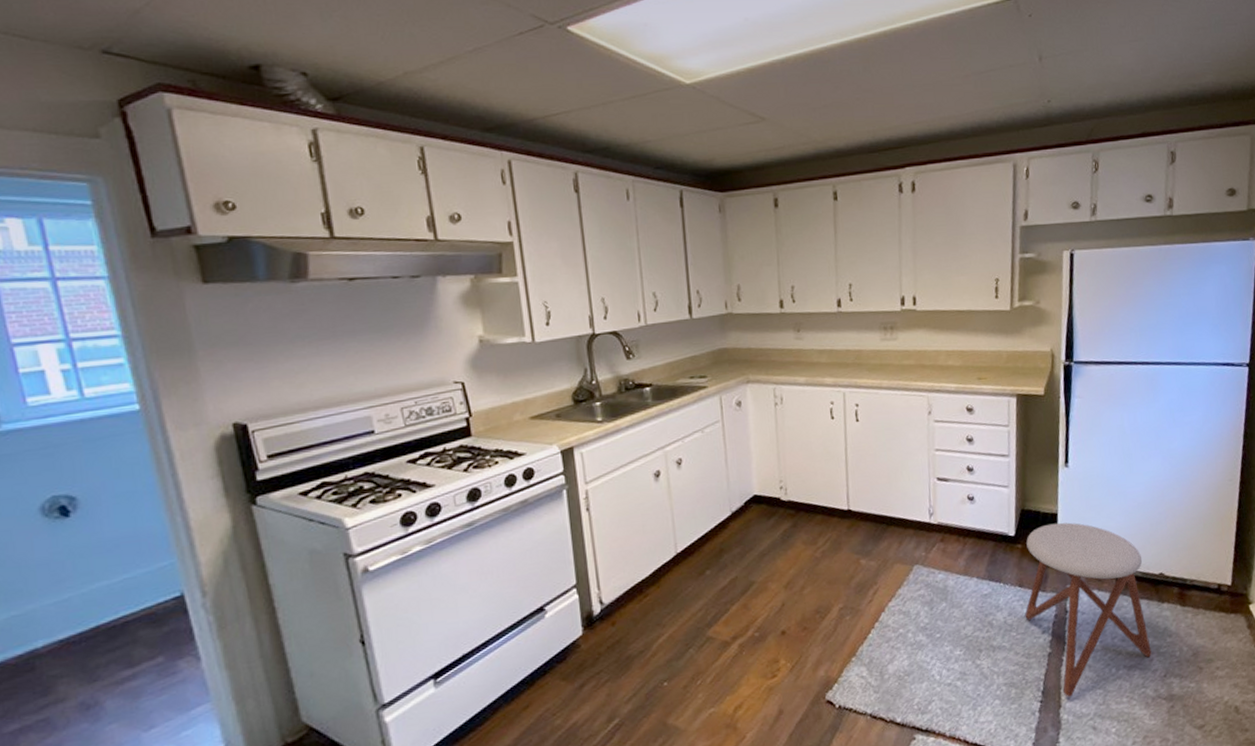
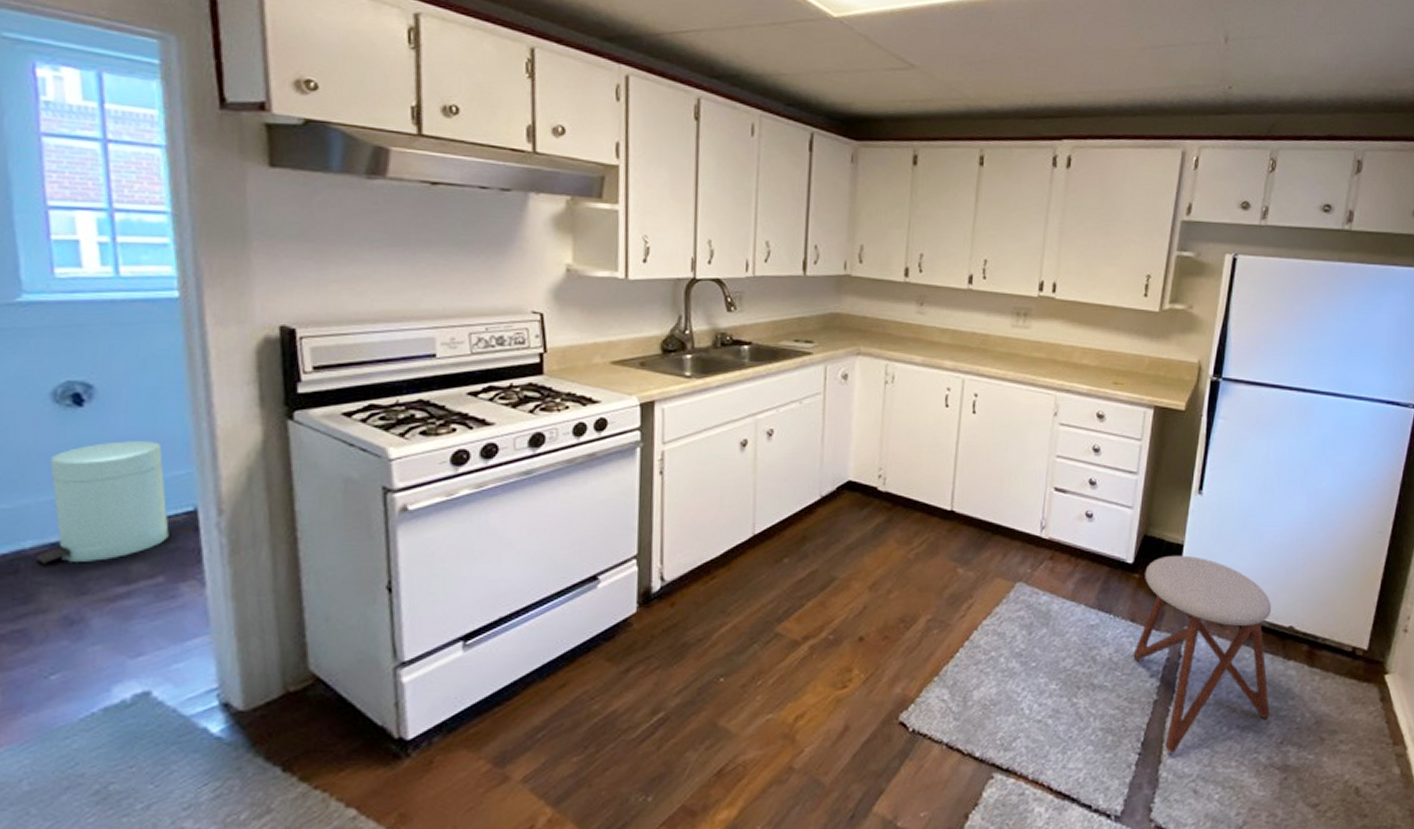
trash can: none [47,539,162,659] -> present [35,441,169,564]

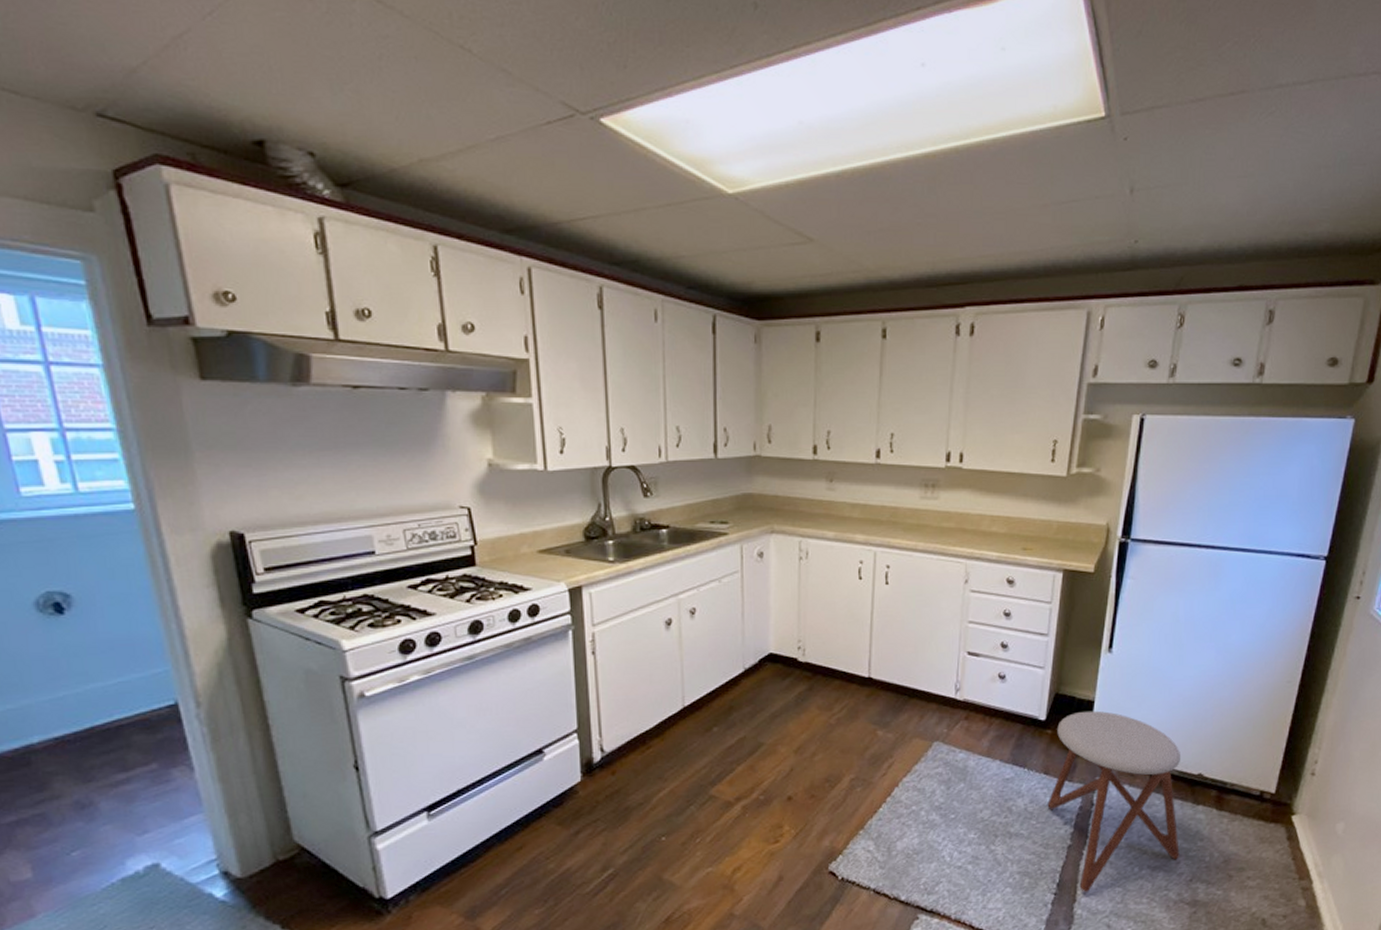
trash can: present [35,441,169,564] -> none [43,643,156,756]

